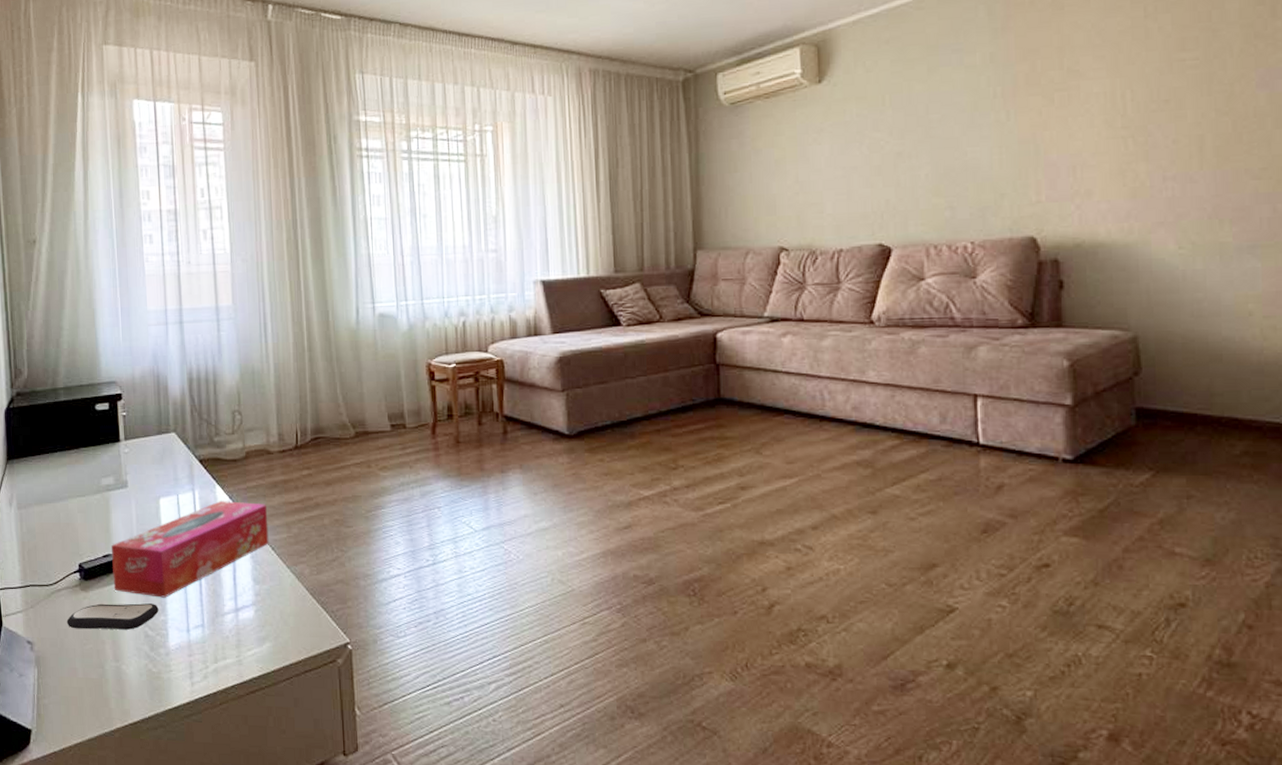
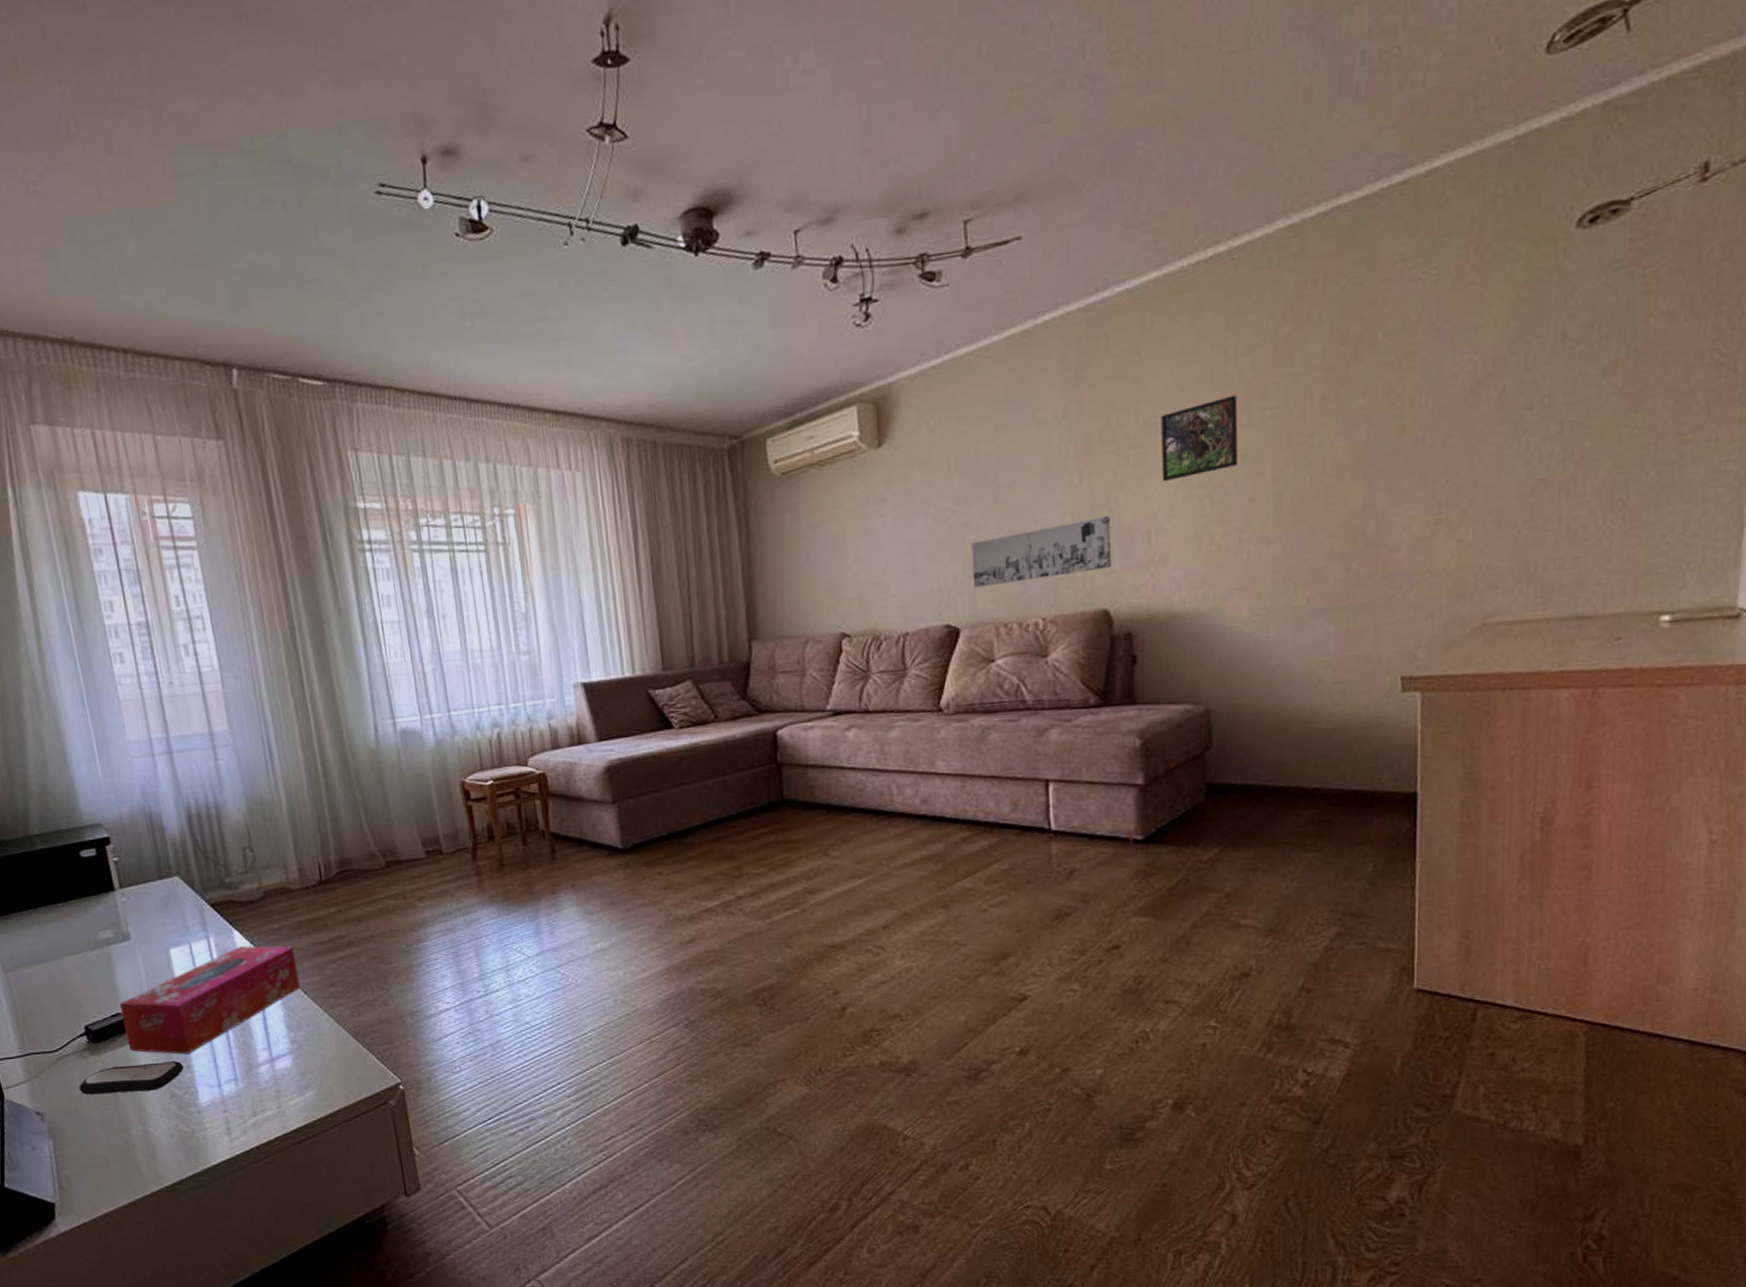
wall art: none [903,151,1039,211] -> present [971,516,1112,588]
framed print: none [1084,47,1160,123] -> present [1161,395,1238,482]

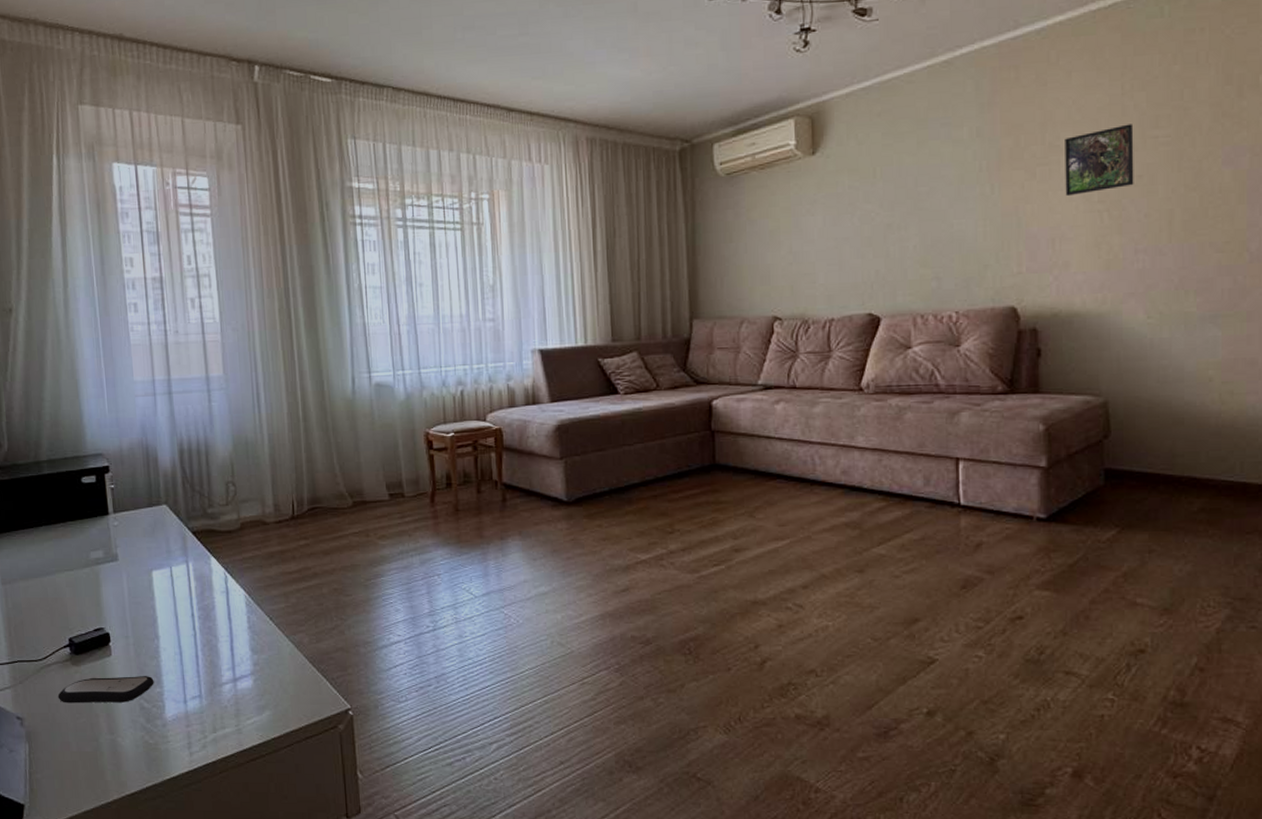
tissue box: present [120,946,301,1054] -> none [103,572,267,670]
wall art: present [971,516,1112,588] -> none [892,224,1020,282]

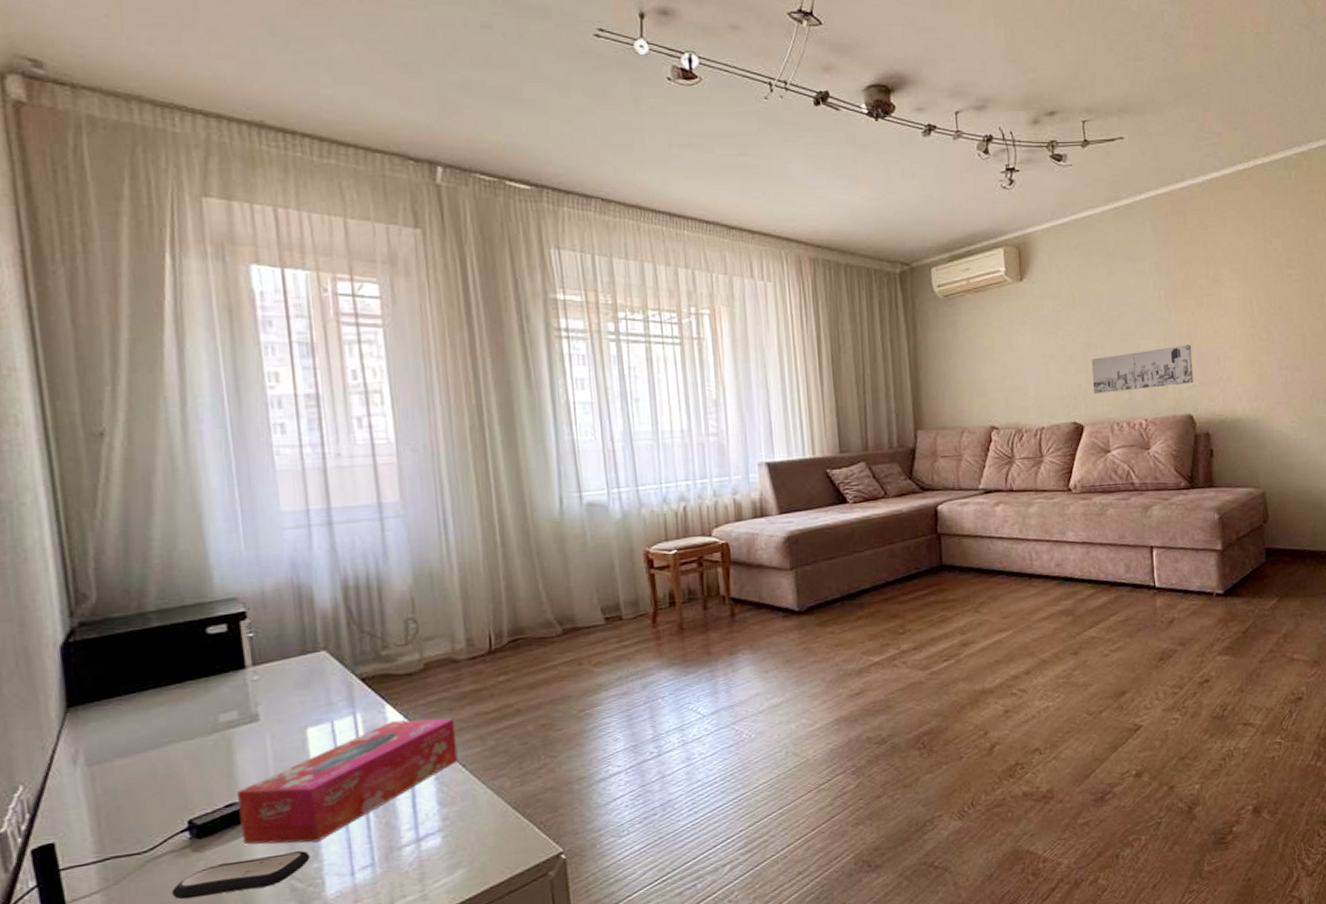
tissue box: none [103,572,267,670] -> present [237,718,458,845]
wall art: none [892,224,1020,282] -> present [1091,344,1194,394]
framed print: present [1065,124,1134,197] -> none [1224,264,1276,322]

